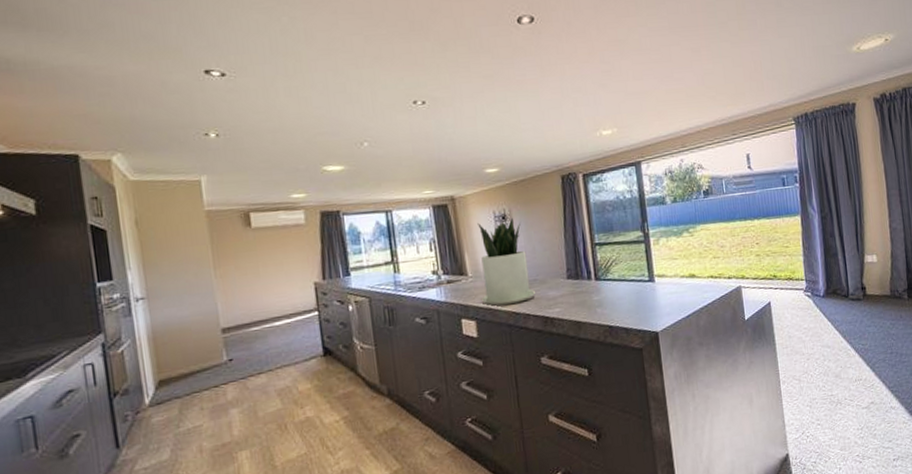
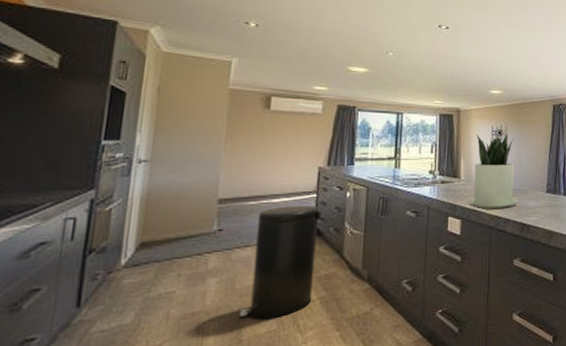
pedal bin: none [265,324,336,446] -> present [238,205,322,320]

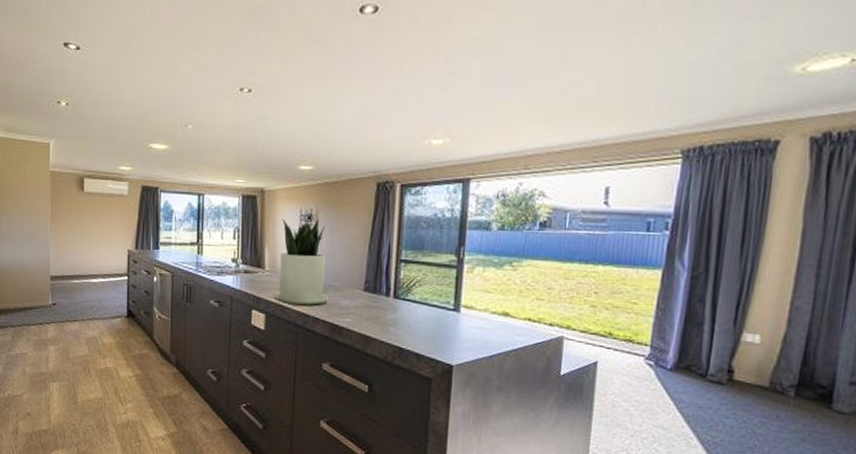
pedal bin: present [238,205,322,320] -> none [73,286,133,388]

